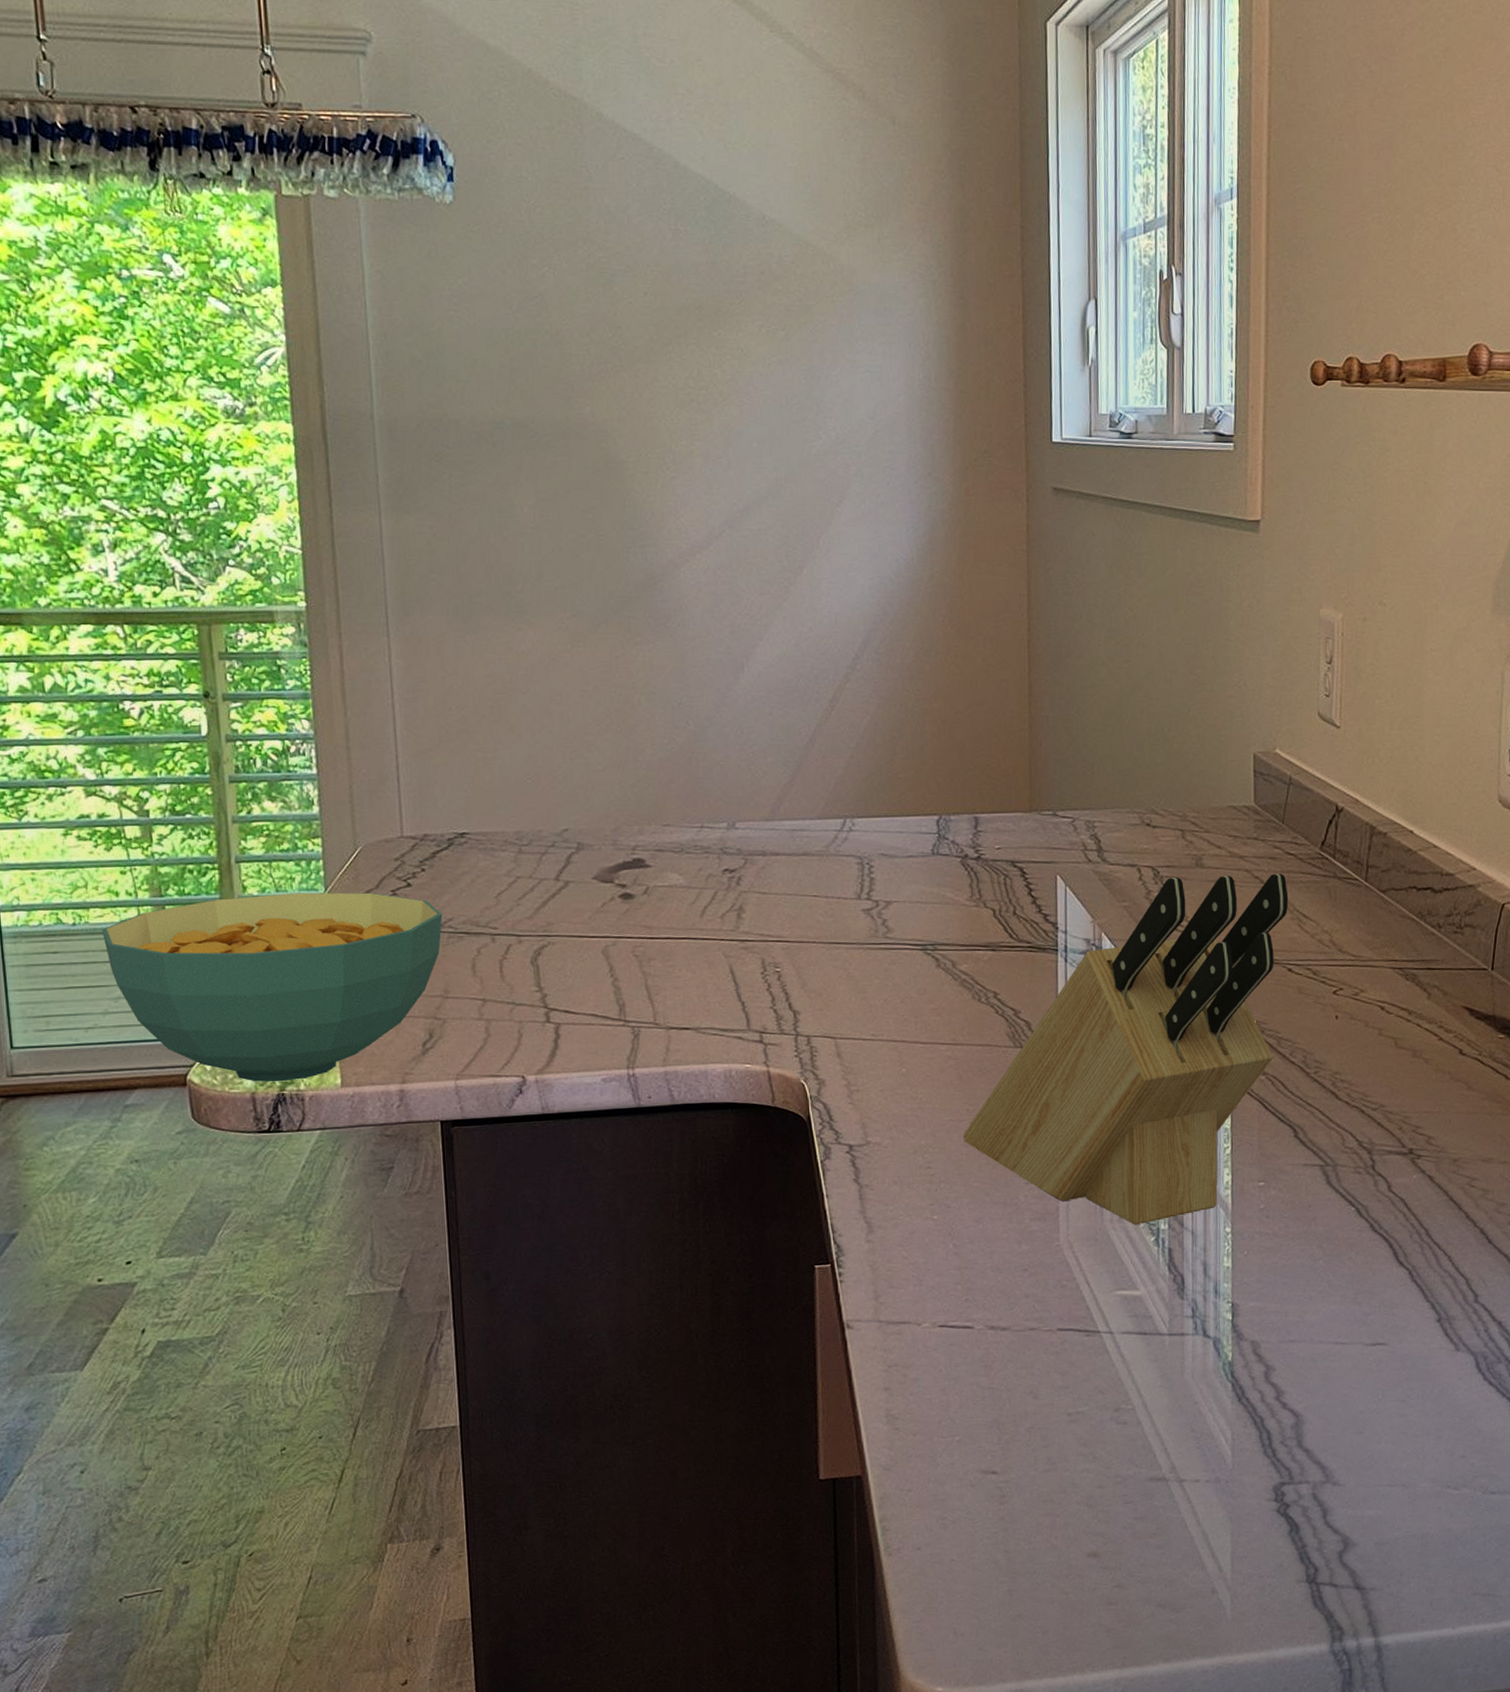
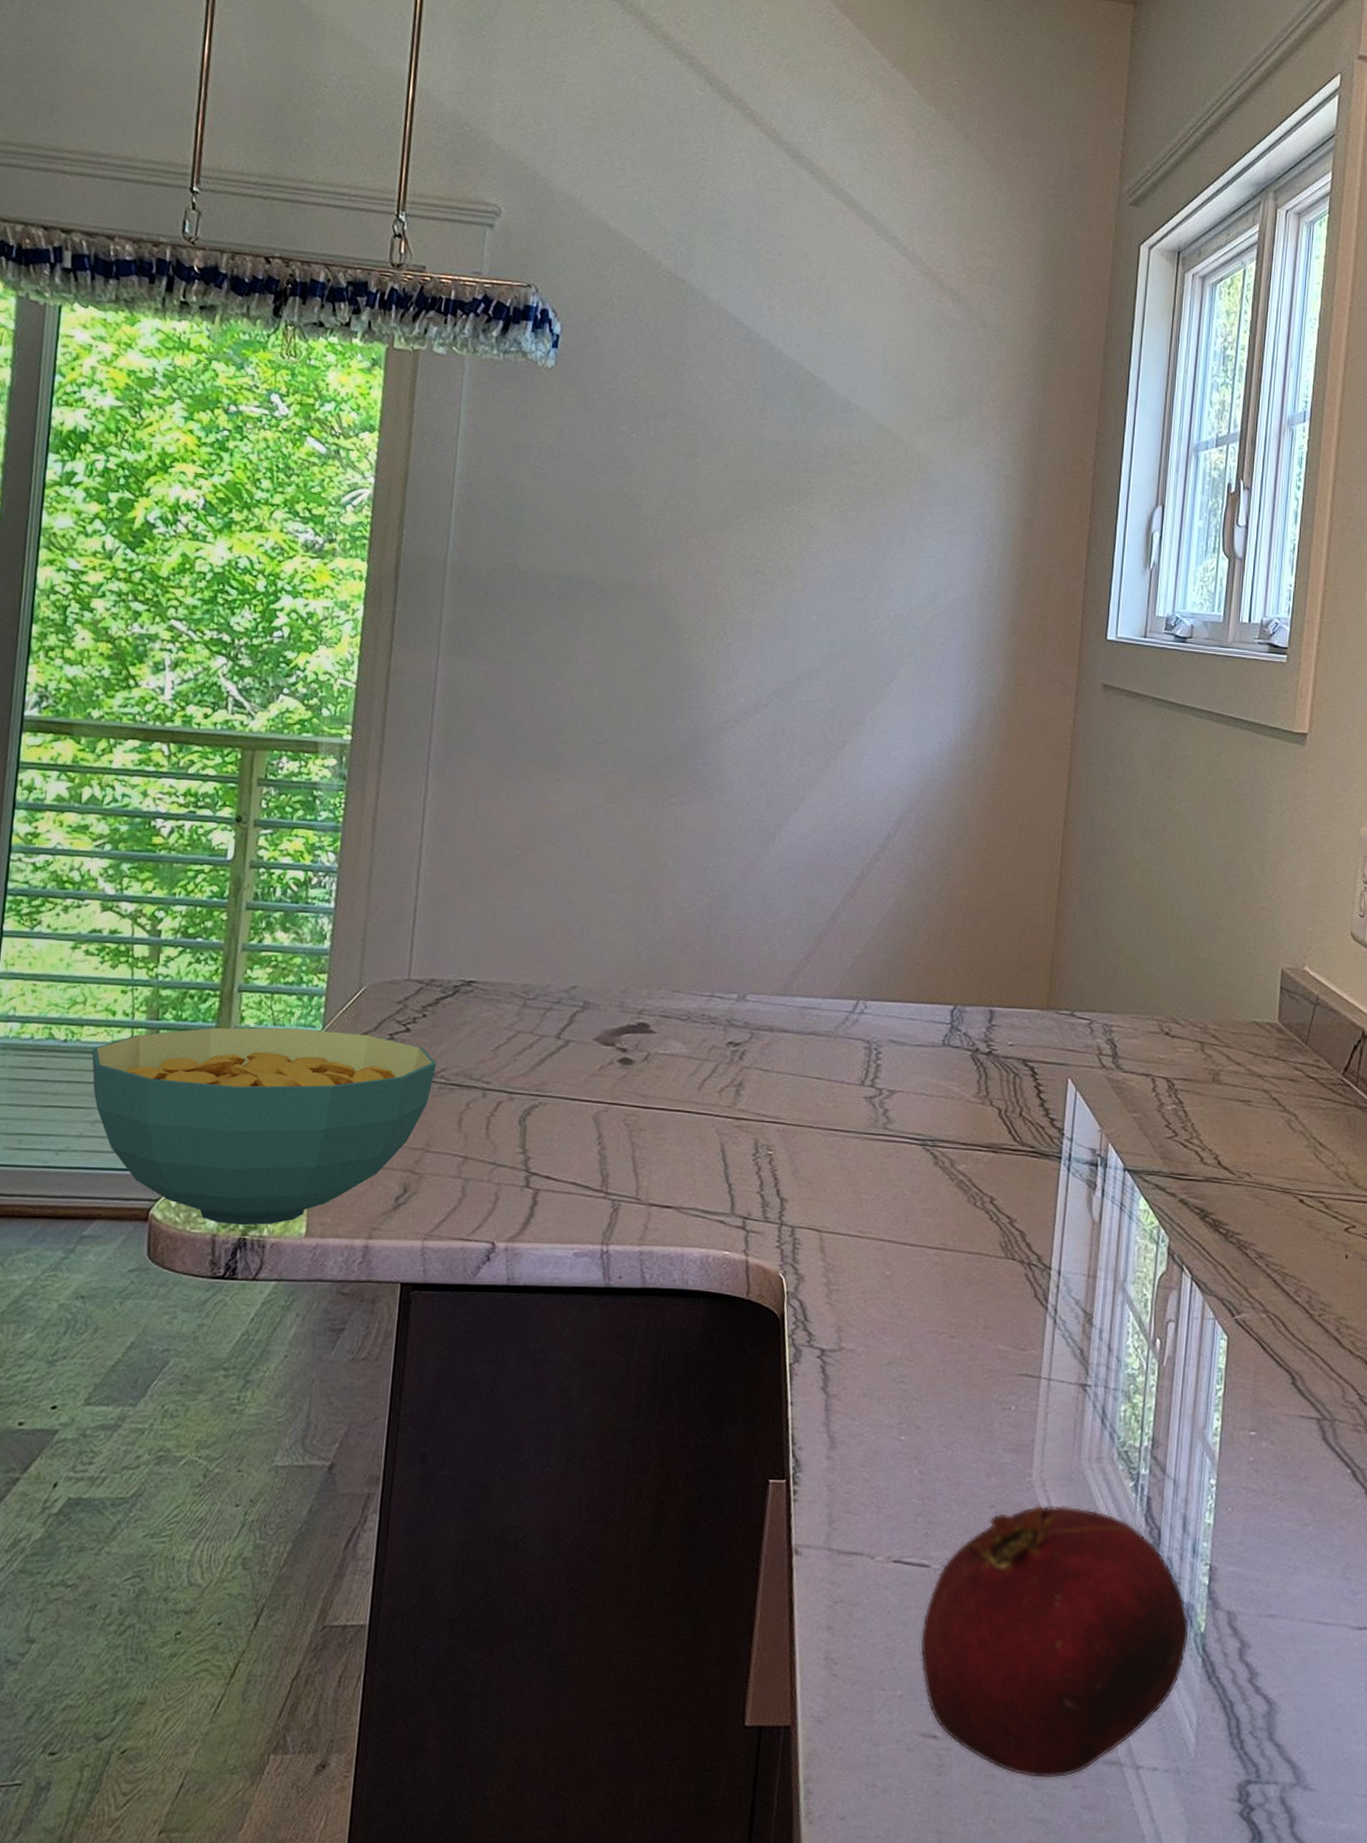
knife block: present [962,873,1289,1226] -> none [941,1091,1306,1467]
fruit: none [972,1263,1218,1498] -> present [921,1505,1190,1778]

